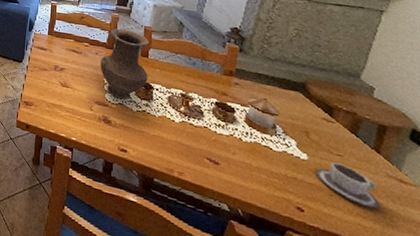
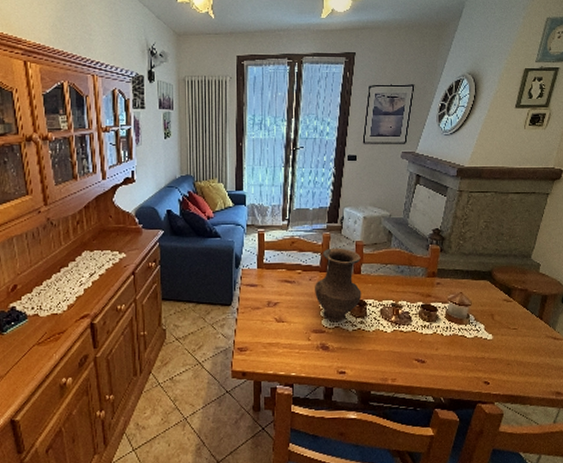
cup: present [316,162,381,209] -> none [498,336,541,367]

